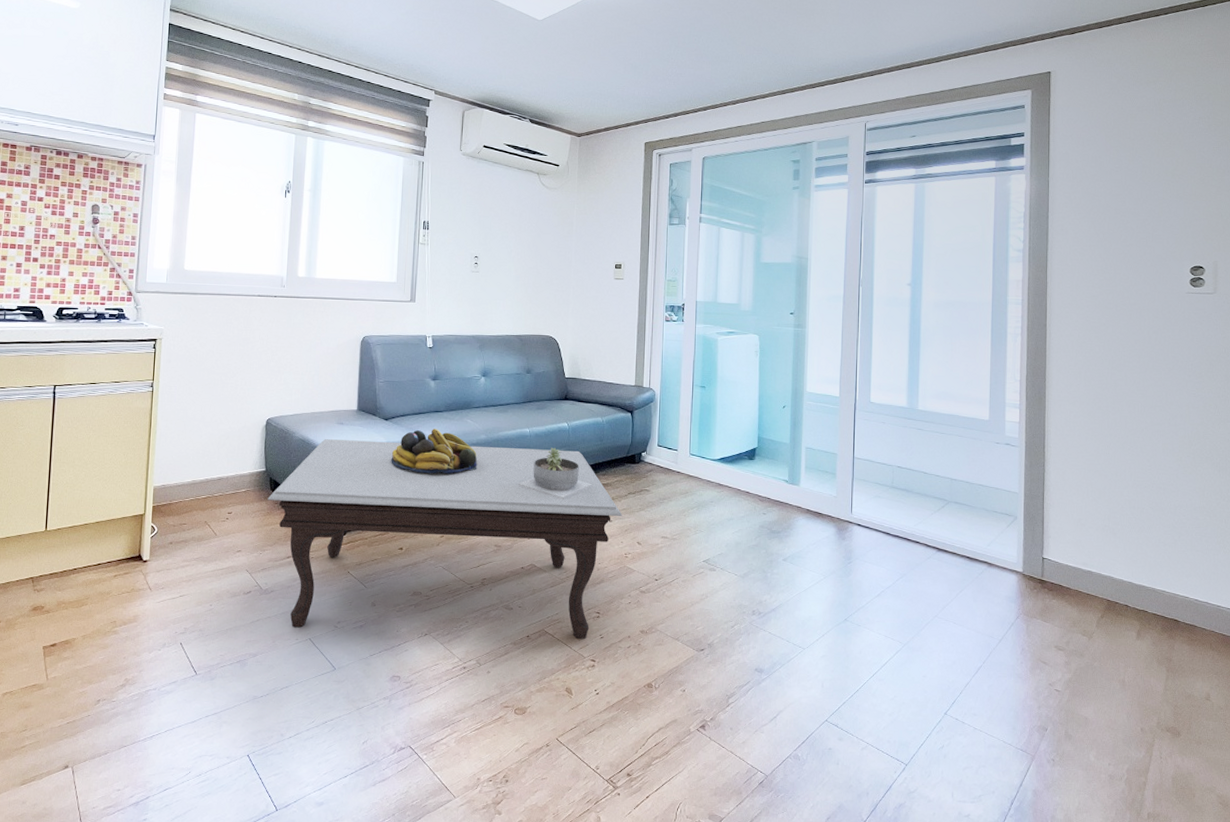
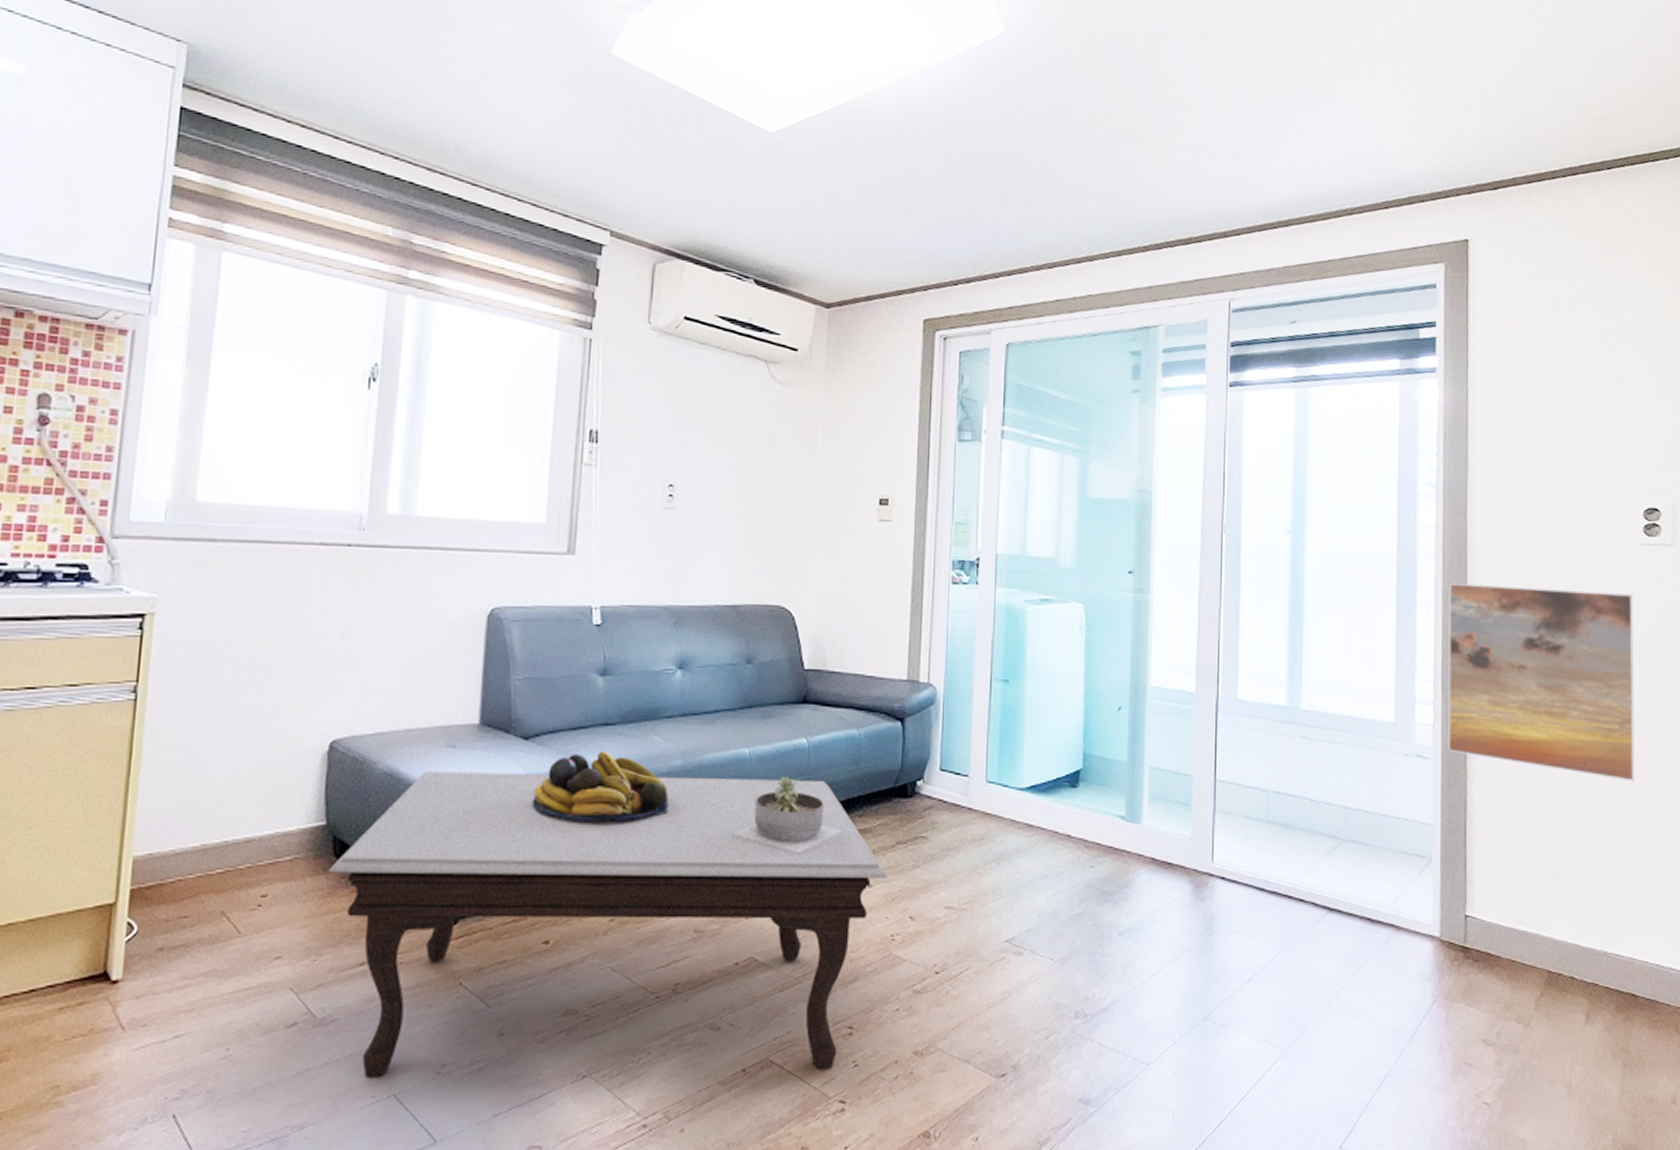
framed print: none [1031,321,1180,467] -> present [1448,582,1635,782]

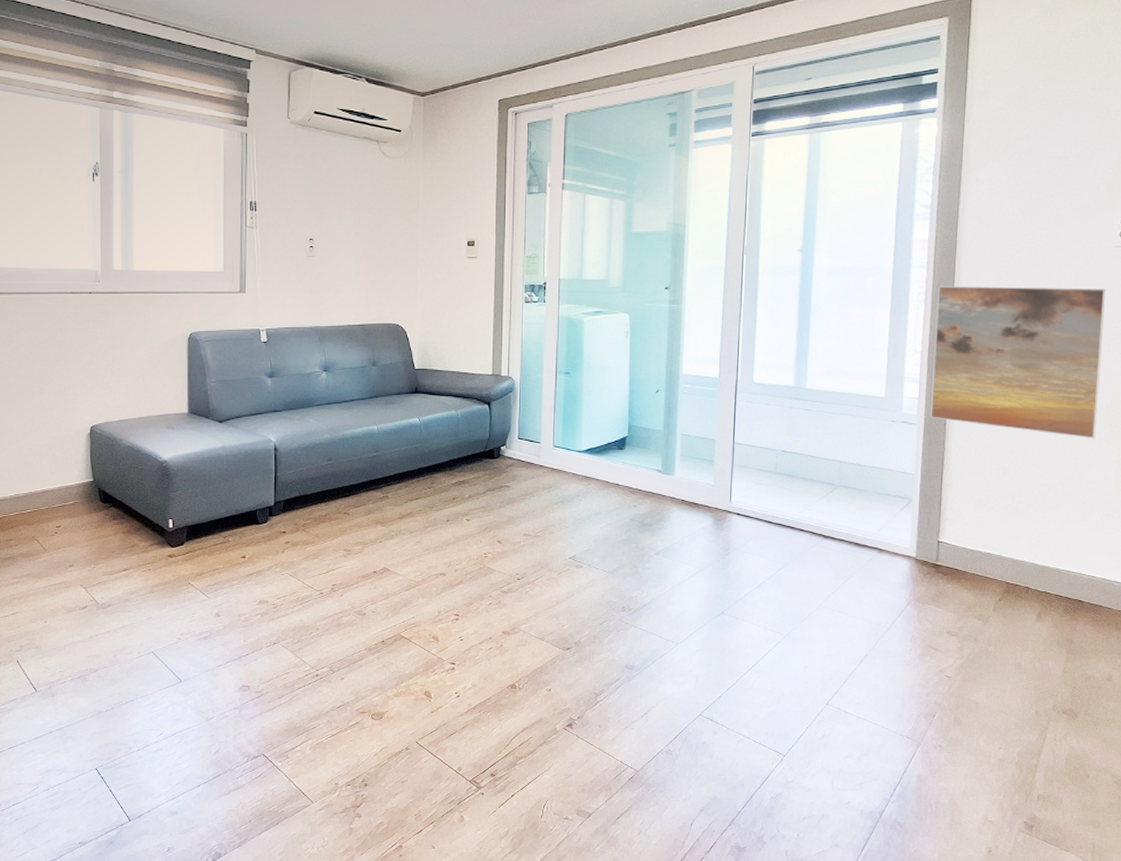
coffee table: present [328,772,887,1078] -> none [97,445,481,643]
fruit bowl: present [532,751,669,823] -> none [228,430,322,478]
succulent planter: present [730,776,842,856] -> none [366,445,447,500]

